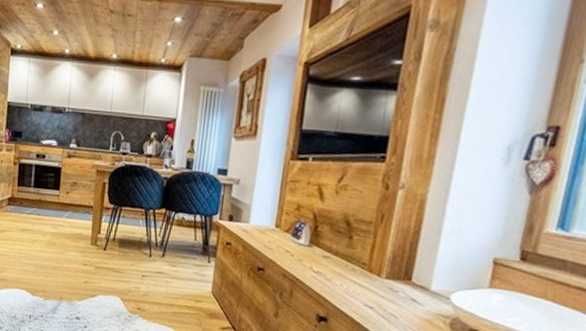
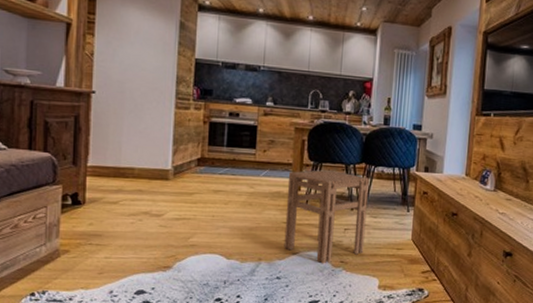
stool: none [83,213,169,309] -> present [284,169,369,264]

